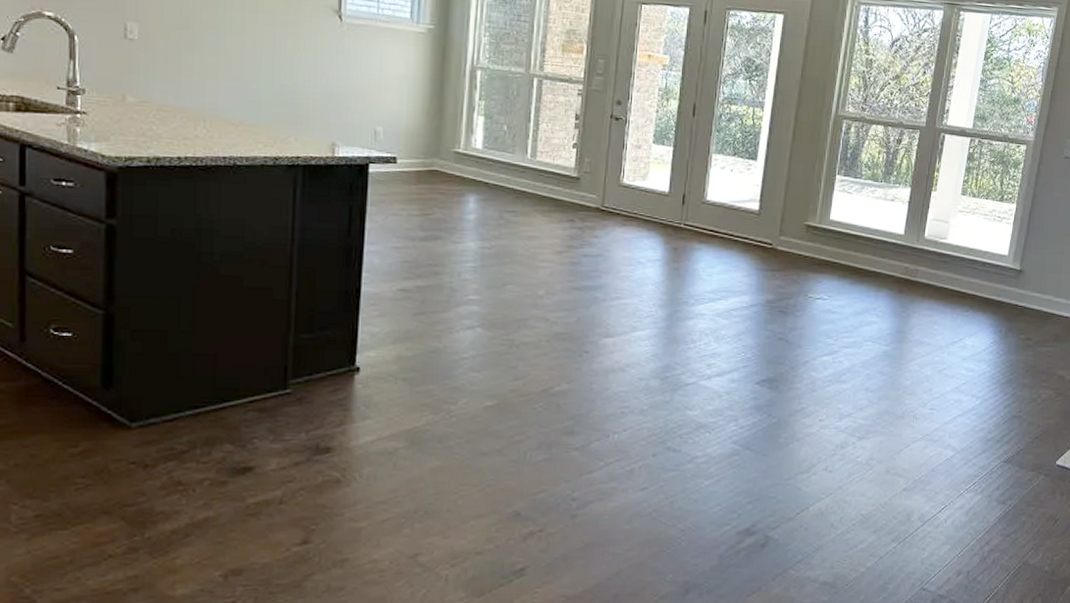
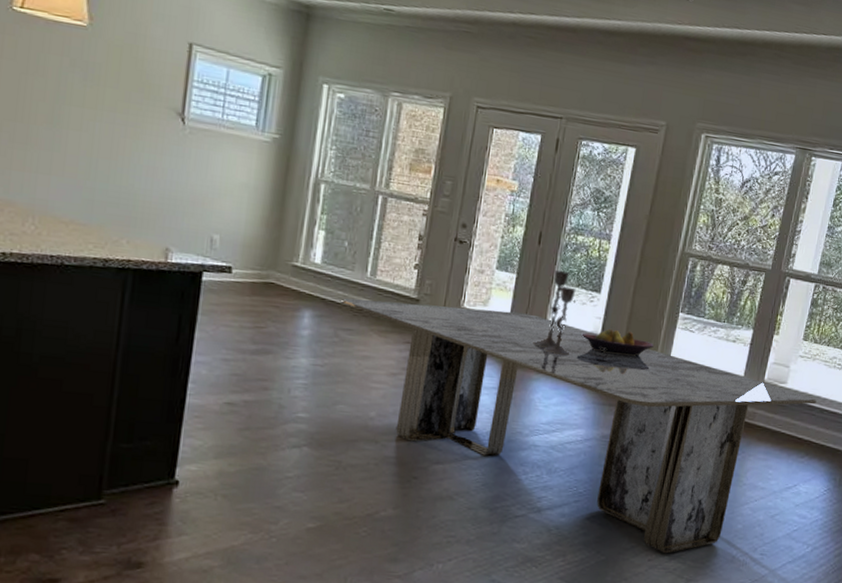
dining table: none [502,181,979,413] -> present [339,298,818,554]
candlestick: none [693,140,733,224] -> present [533,269,577,355]
fruit bowl: none [739,195,813,221] -> present [580,328,654,356]

